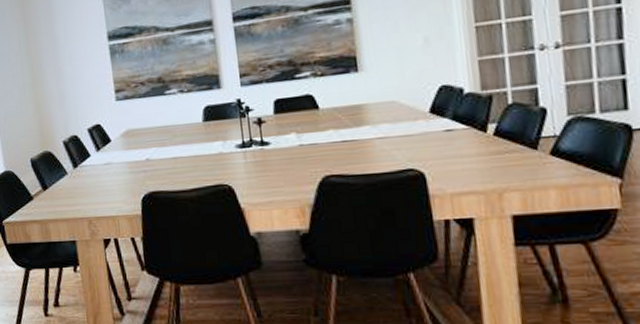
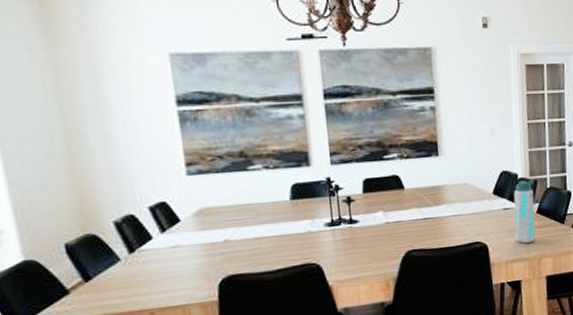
water bottle: none [458,95,494,174] -> present [513,180,536,244]

